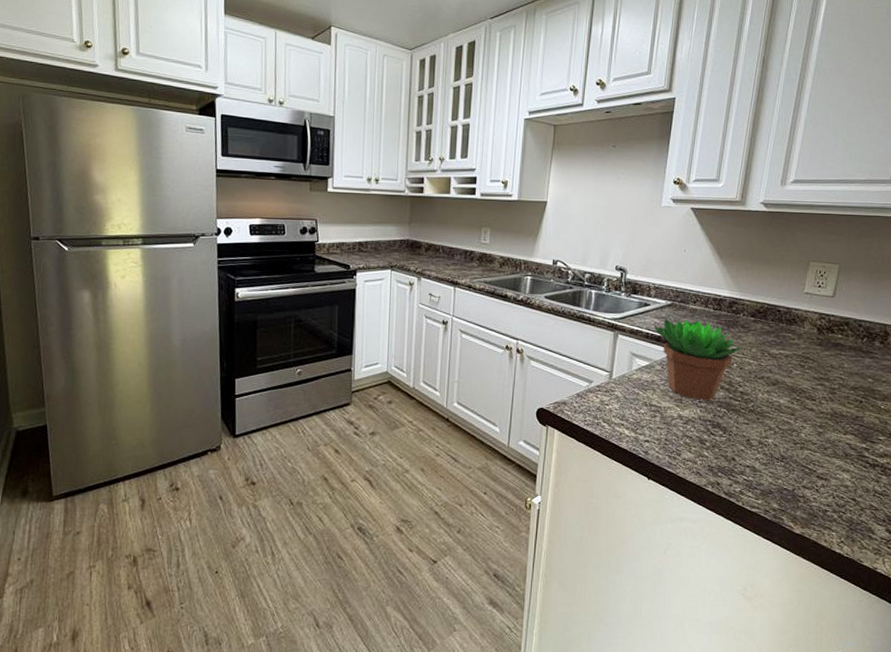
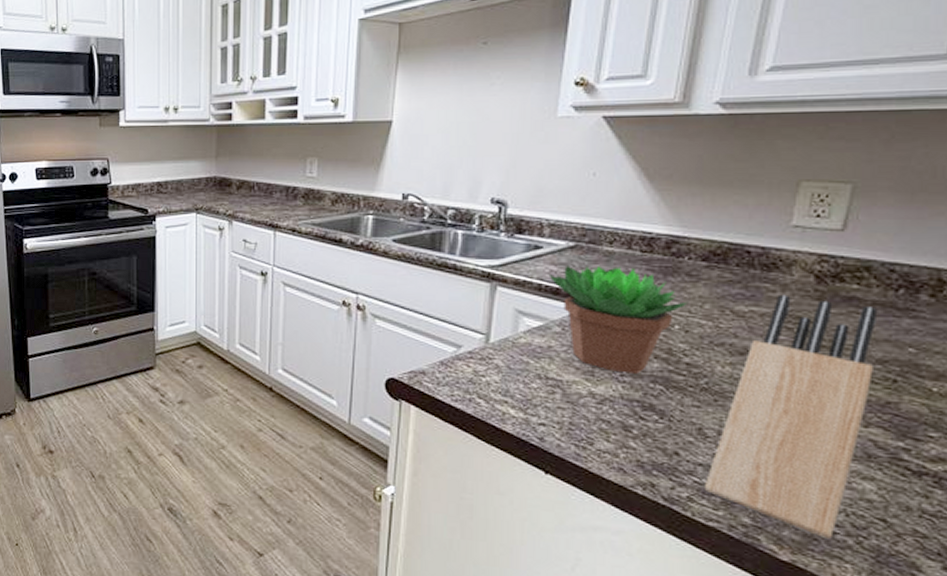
knife block: none [750,341,852,515] -> present [703,294,878,539]

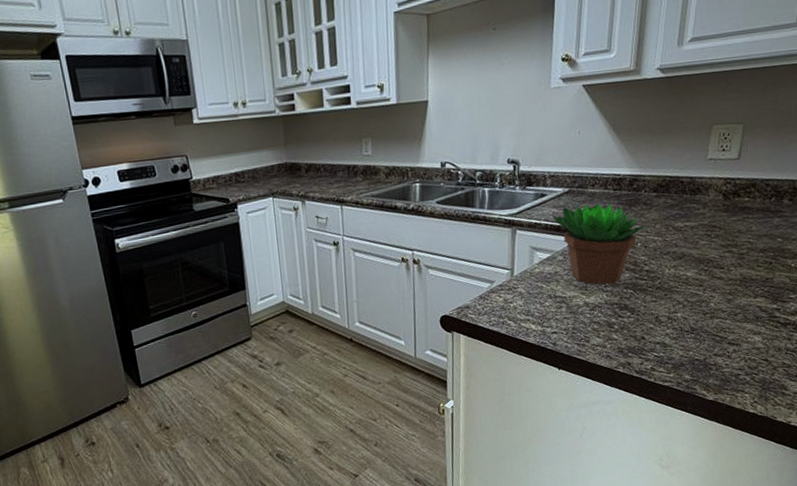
knife block: present [703,294,878,539] -> none [661,210,760,379]

